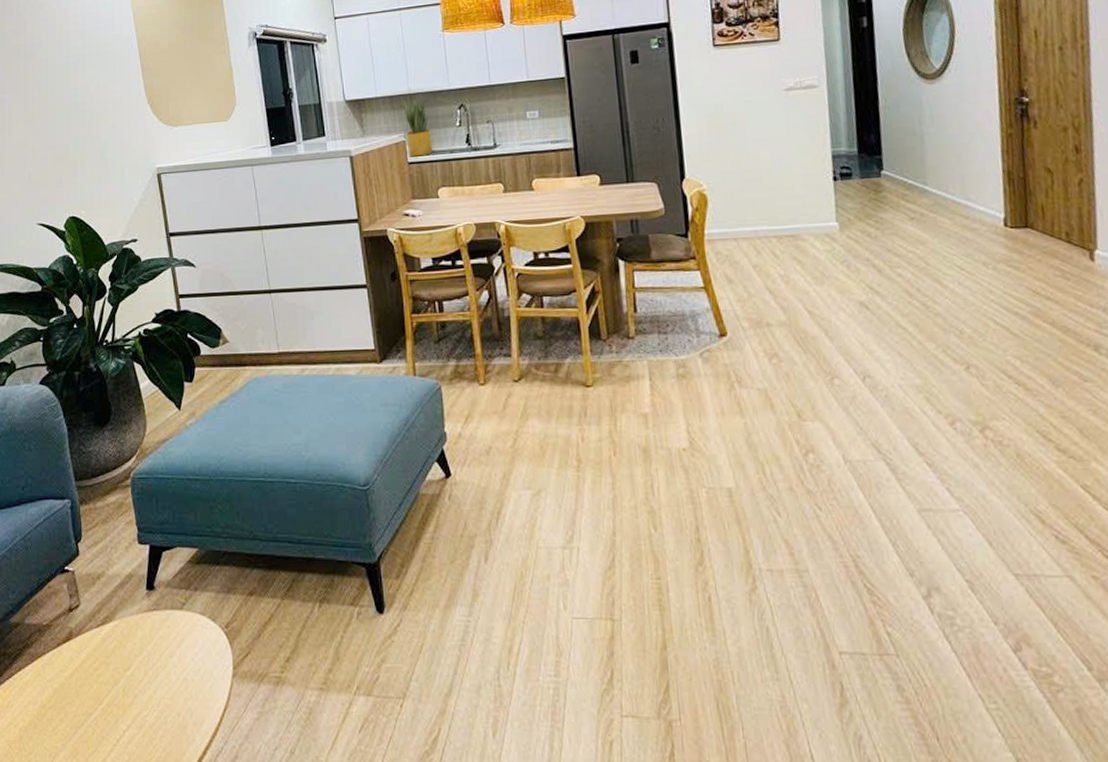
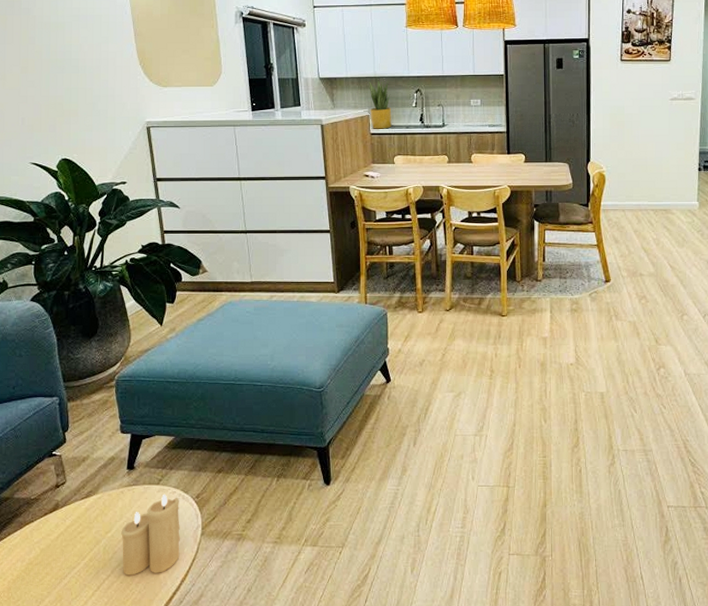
candle: none [141,621,209,727] -> present [121,494,180,576]

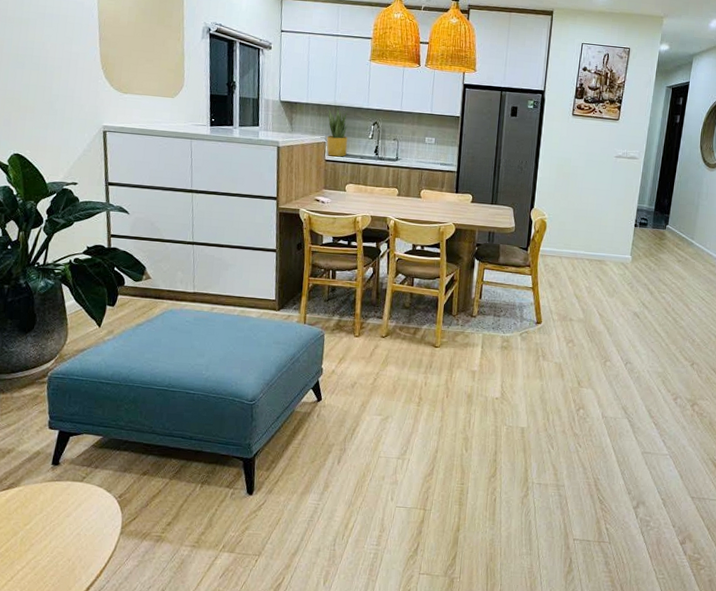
candle: present [121,494,180,576] -> none [38,491,102,568]

